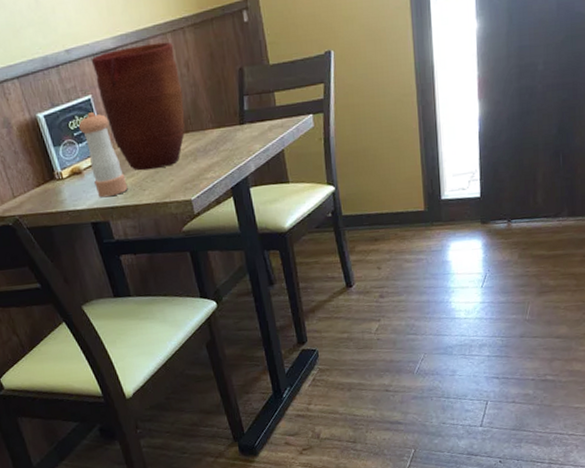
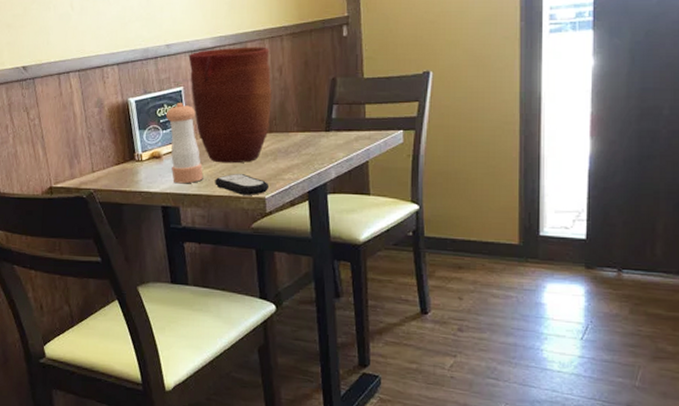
remote control: none [140,178,193,200] -> present [215,173,269,195]

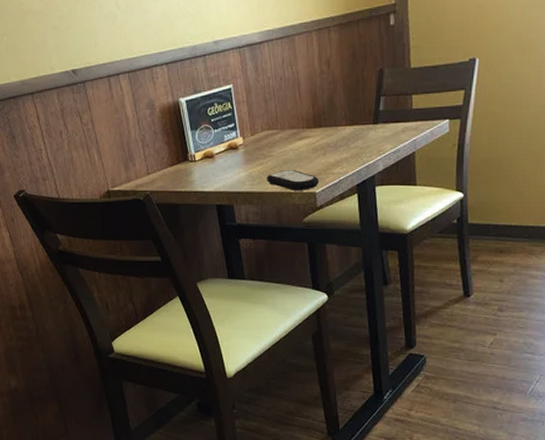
pepper shaker: present [165,103,204,184] -> none [216,101,256,182]
vase: present [188,47,272,164] -> none [236,39,320,160]

